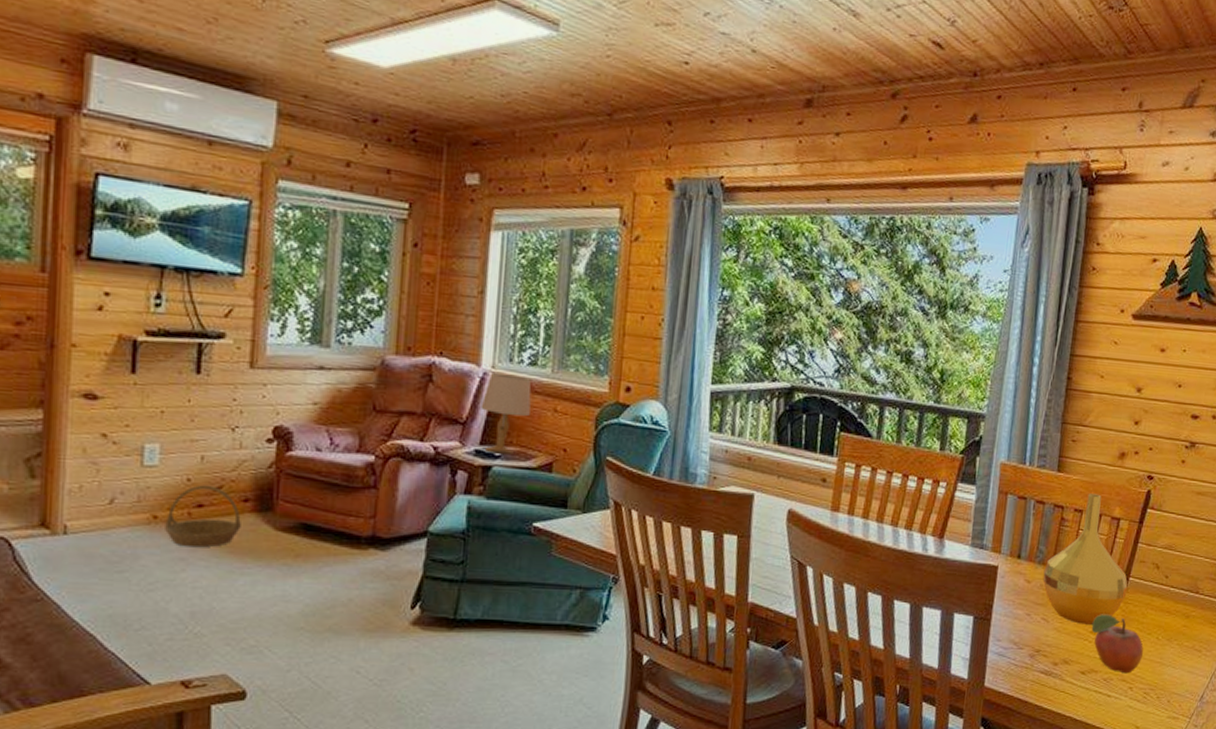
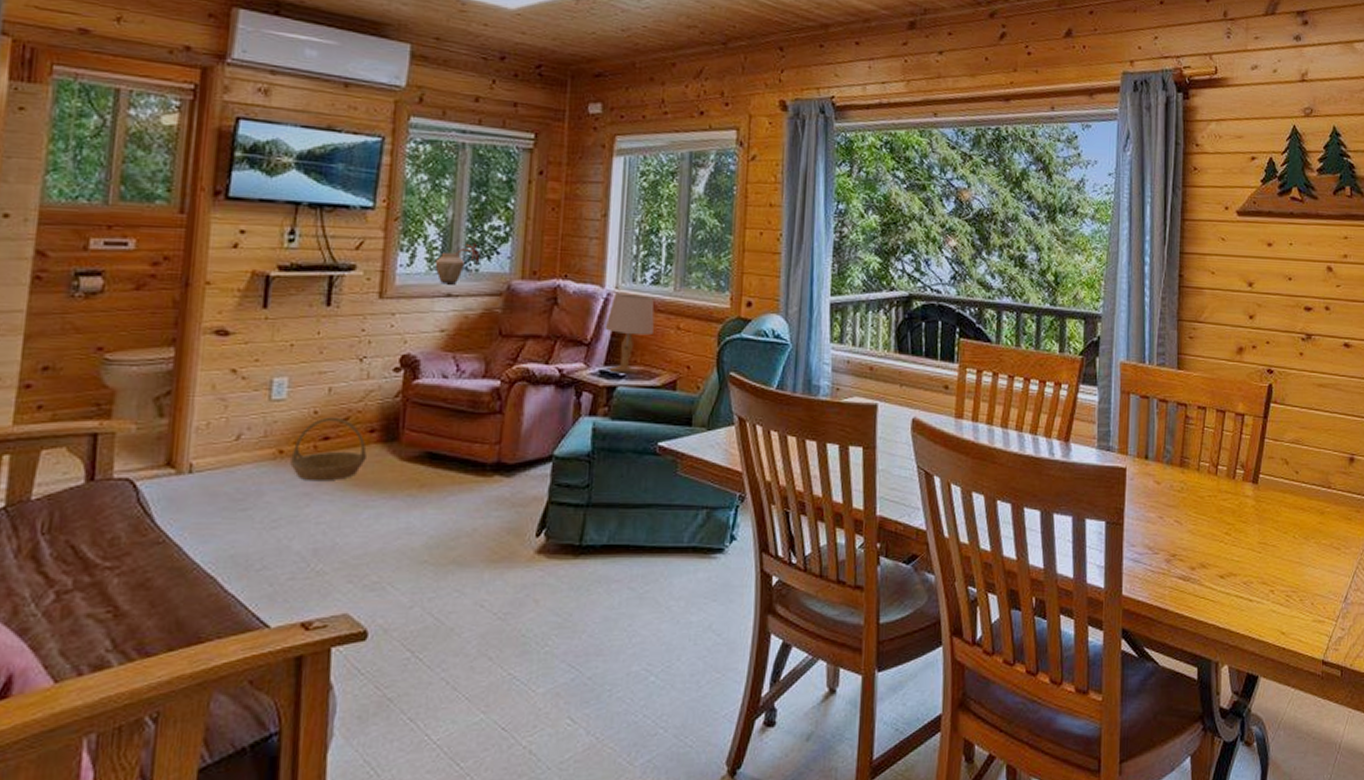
vase: none [306,315,354,356] -> present [435,243,481,283]
vase: present [1042,493,1128,624] -> none [1172,390,1259,525]
fruit: present [1091,614,1144,674] -> none [1226,514,1282,576]

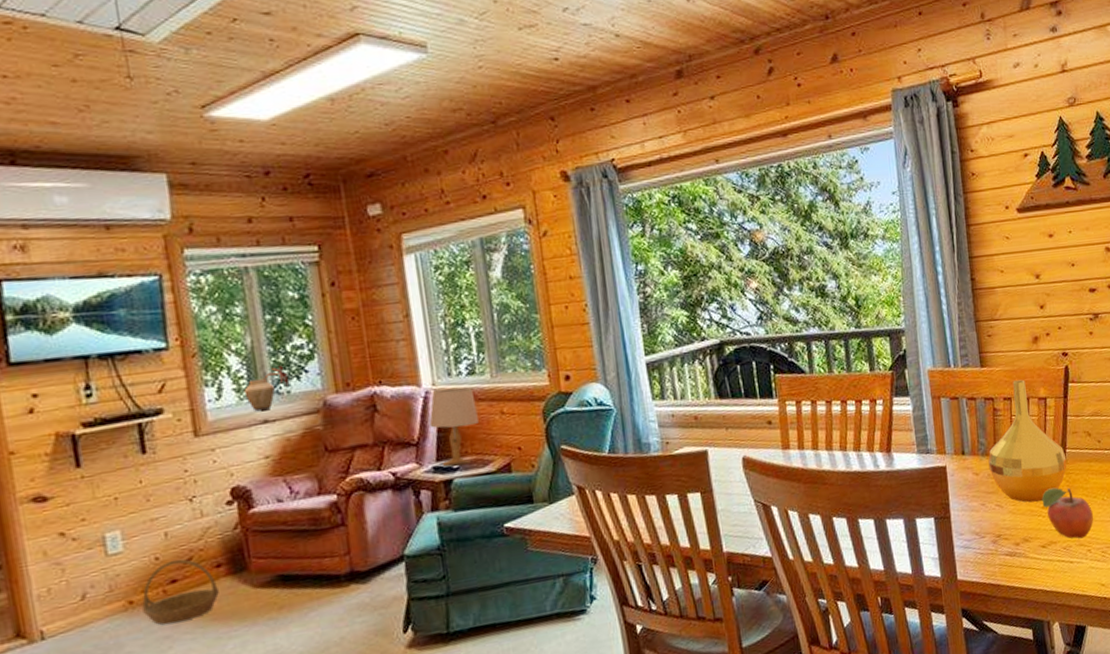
vase: none [1172,390,1259,525] -> present [988,379,1067,503]
fruit: none [1226,514,1282,576] -> present [1042,487,1094,539]

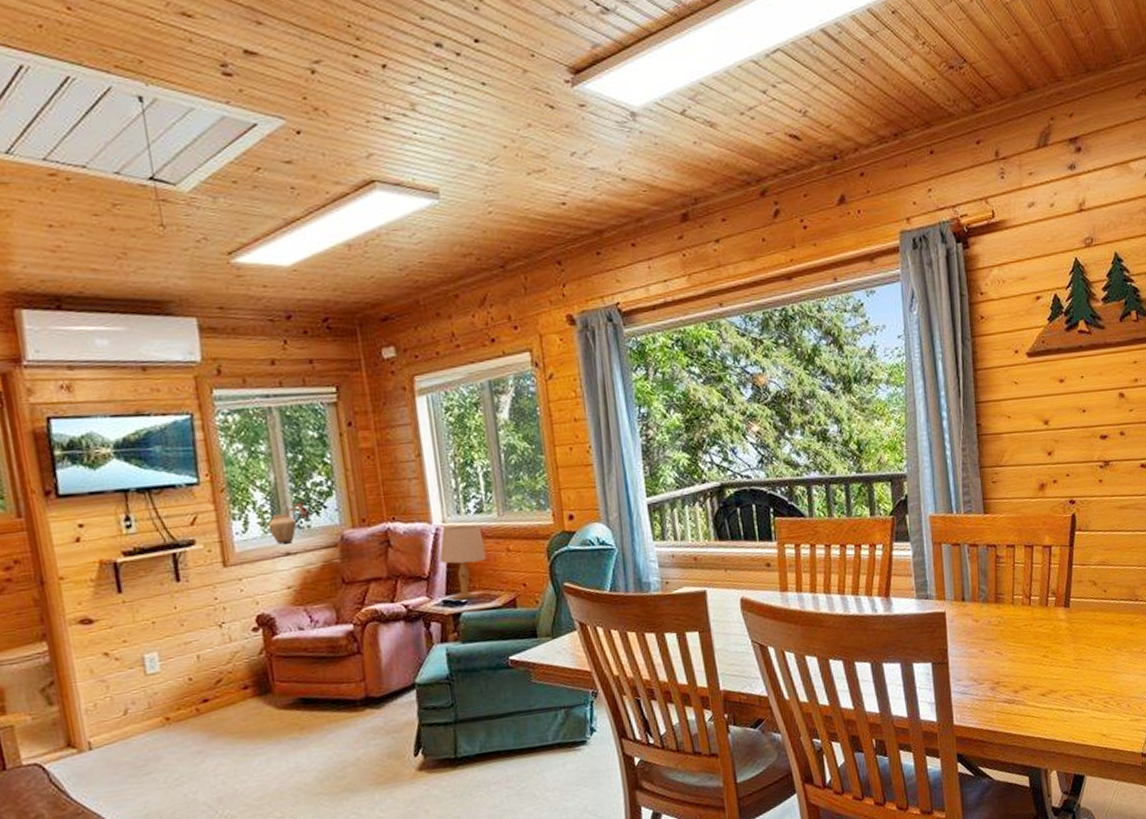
basket: present [142,559,219,625] -> none [177,680,246,741]
vase: present [988,379,1067,503] -> none [989,527,1071,651]
fruit: present [1042,487,1094,539] -> none [1043,636,1097,688]

